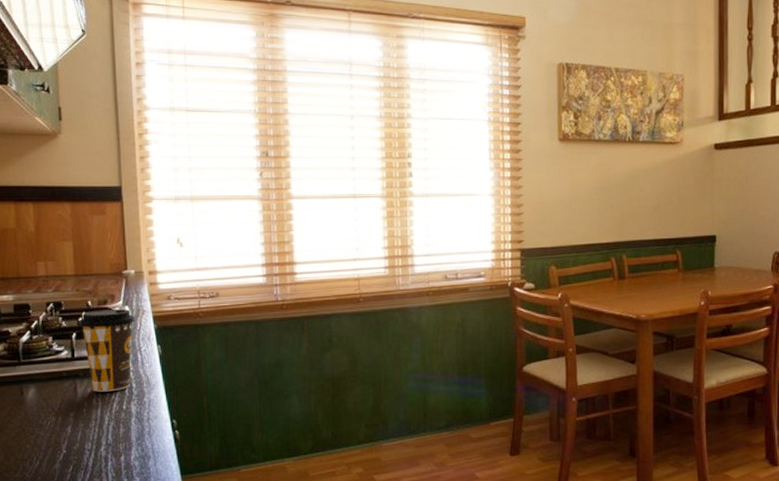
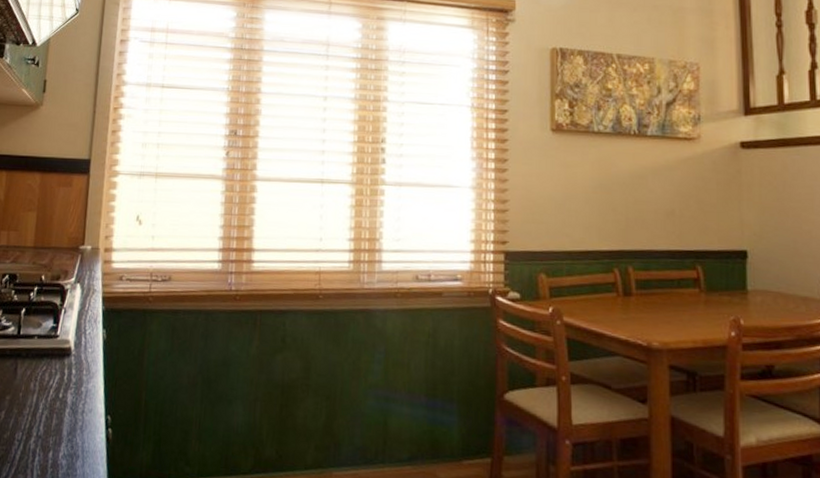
coffee cup: present [78,309,135,392] -> none [29,285,85,377]

